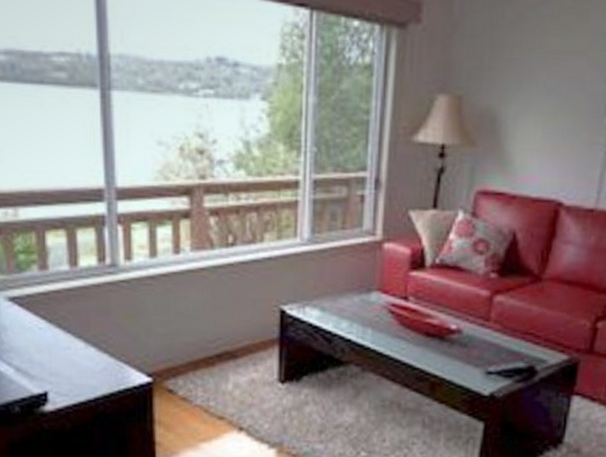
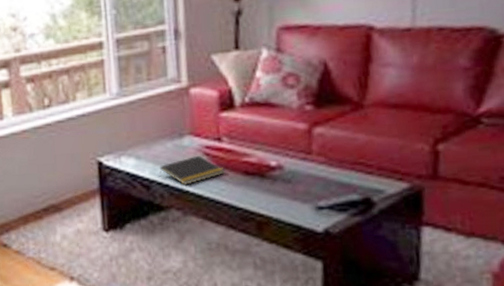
notepad: none [343,312,408,341] -> present [159,155,226,185]

